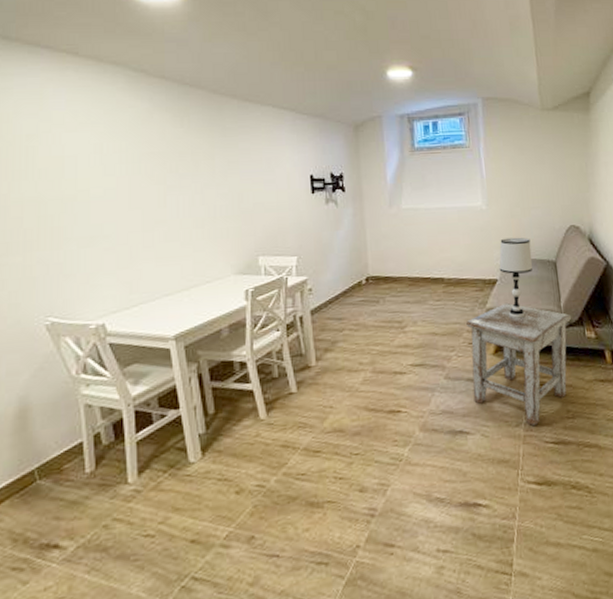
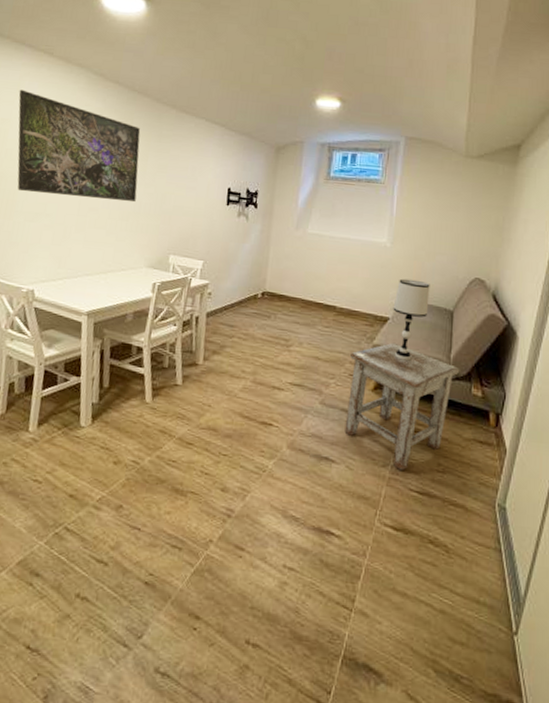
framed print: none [43,98,209,215] -> present [17,89,141,202]

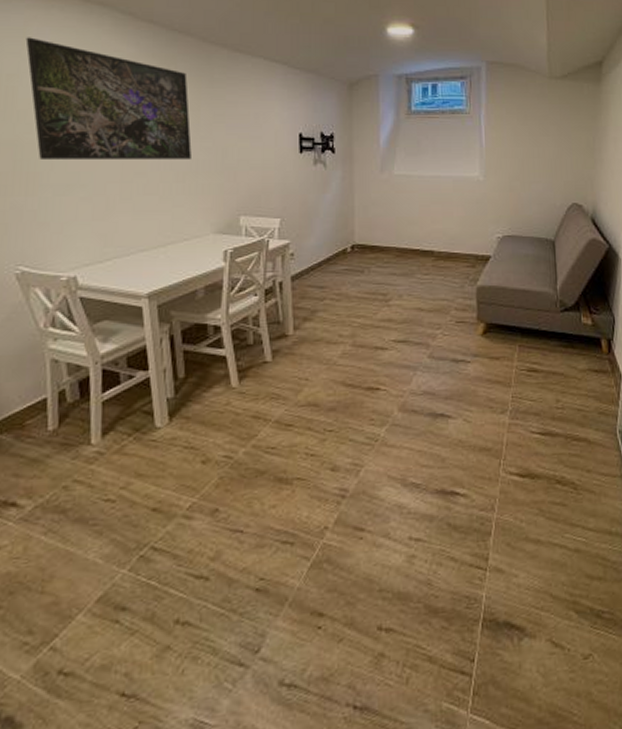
stool: present [344,342,460,471] -> none [453,281,568,415]
table lamp: present [393,278,430,361] -> none [493,212,530,299]

